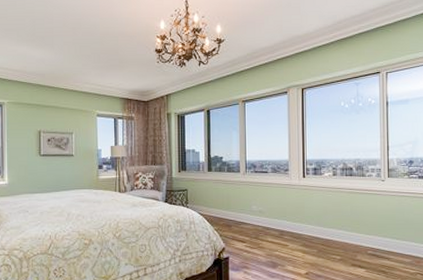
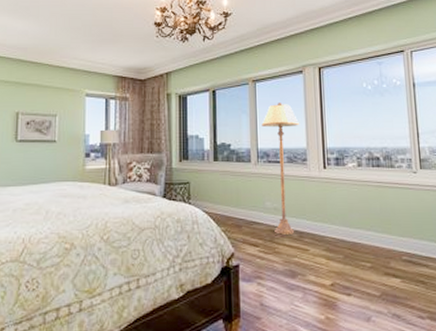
floor lamp: none [250,120,283,233] -> present [261,103,299,235]

